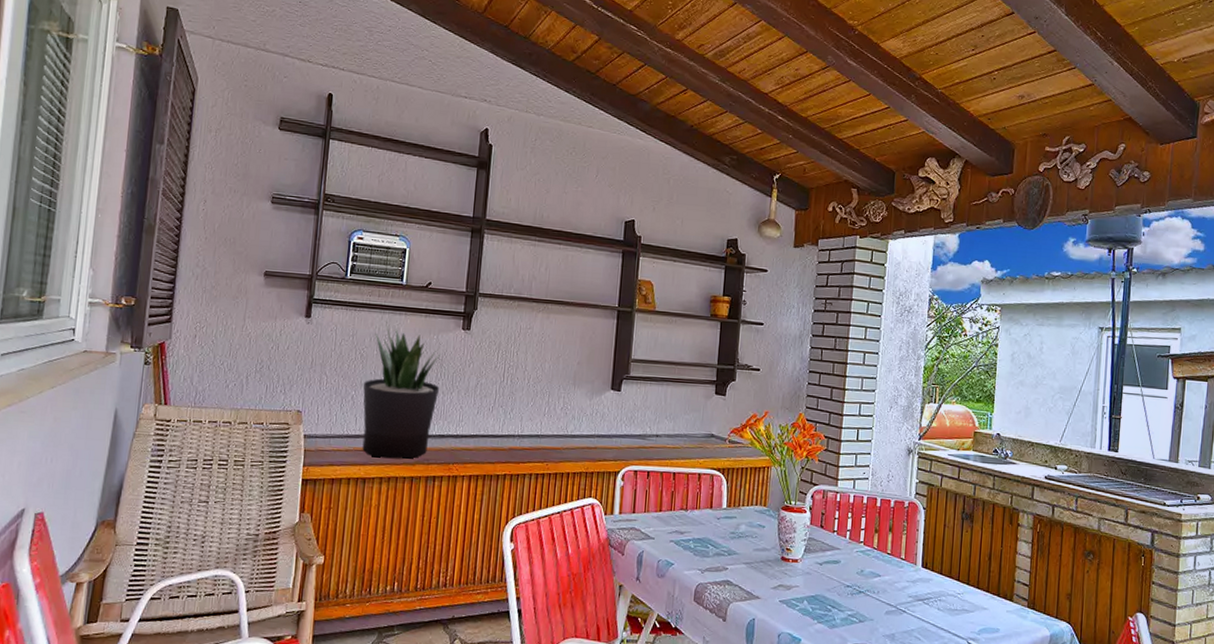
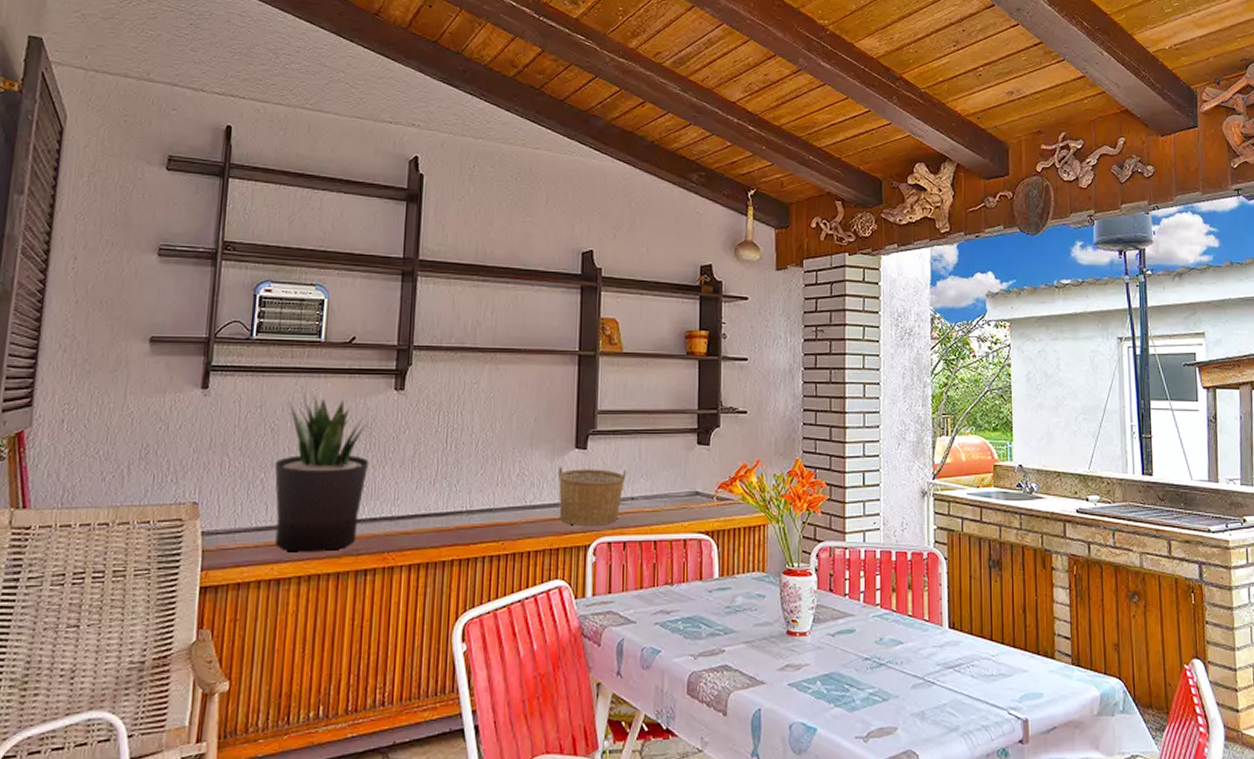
basket: none [595,404,654,457] -> present [557,466,627,527]

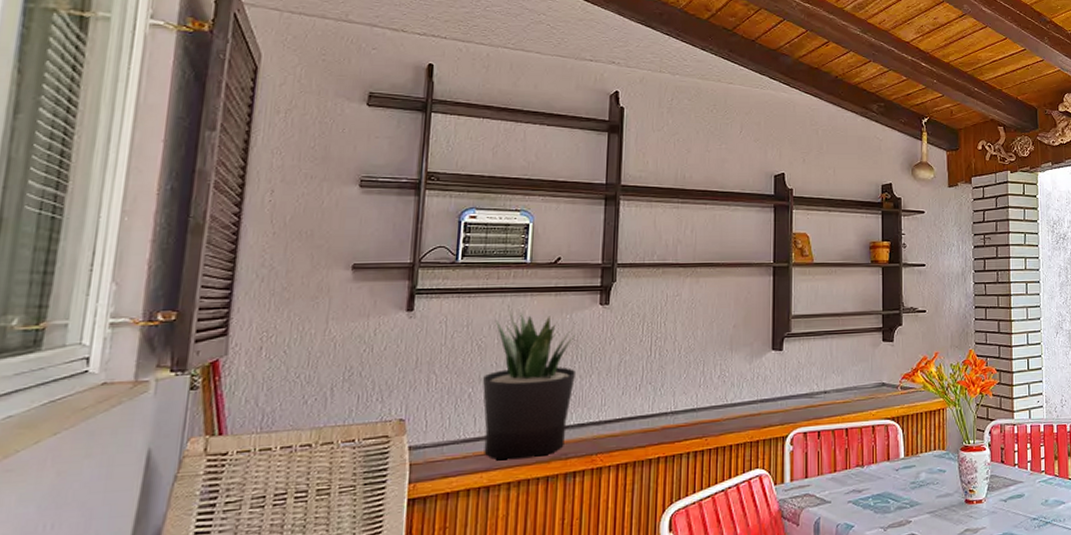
basket: present [557,466,627,527] -> none [756,367,820,420]

